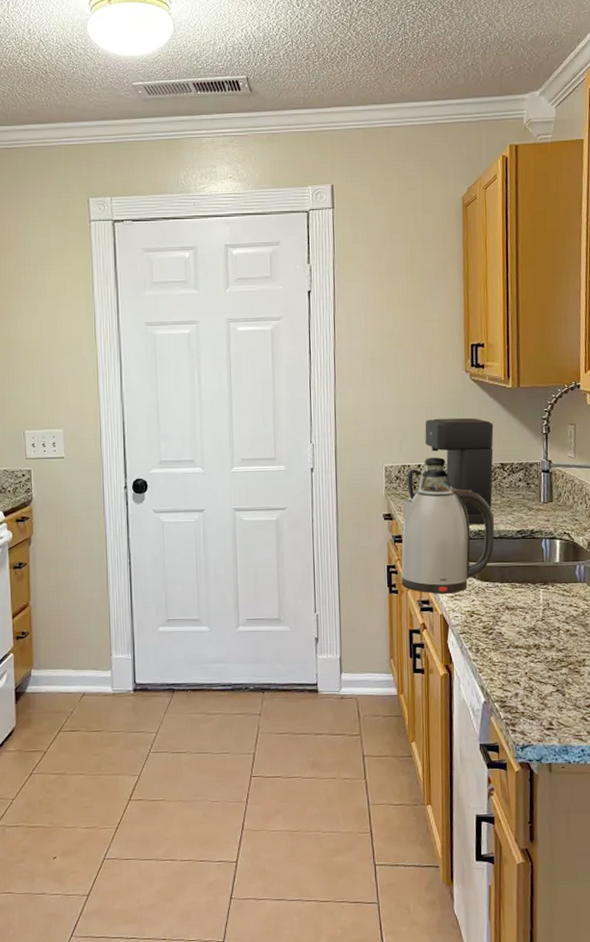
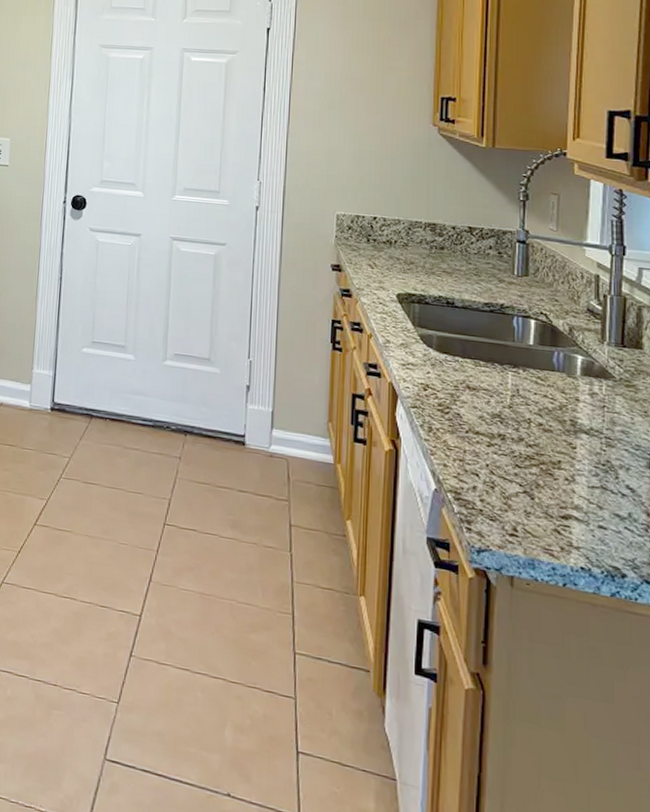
kettle: present [401,485,494,594] -> none [347,240,457,361]
coffee maker: present [407,417,494,525] -> none [360,170,462,291]

